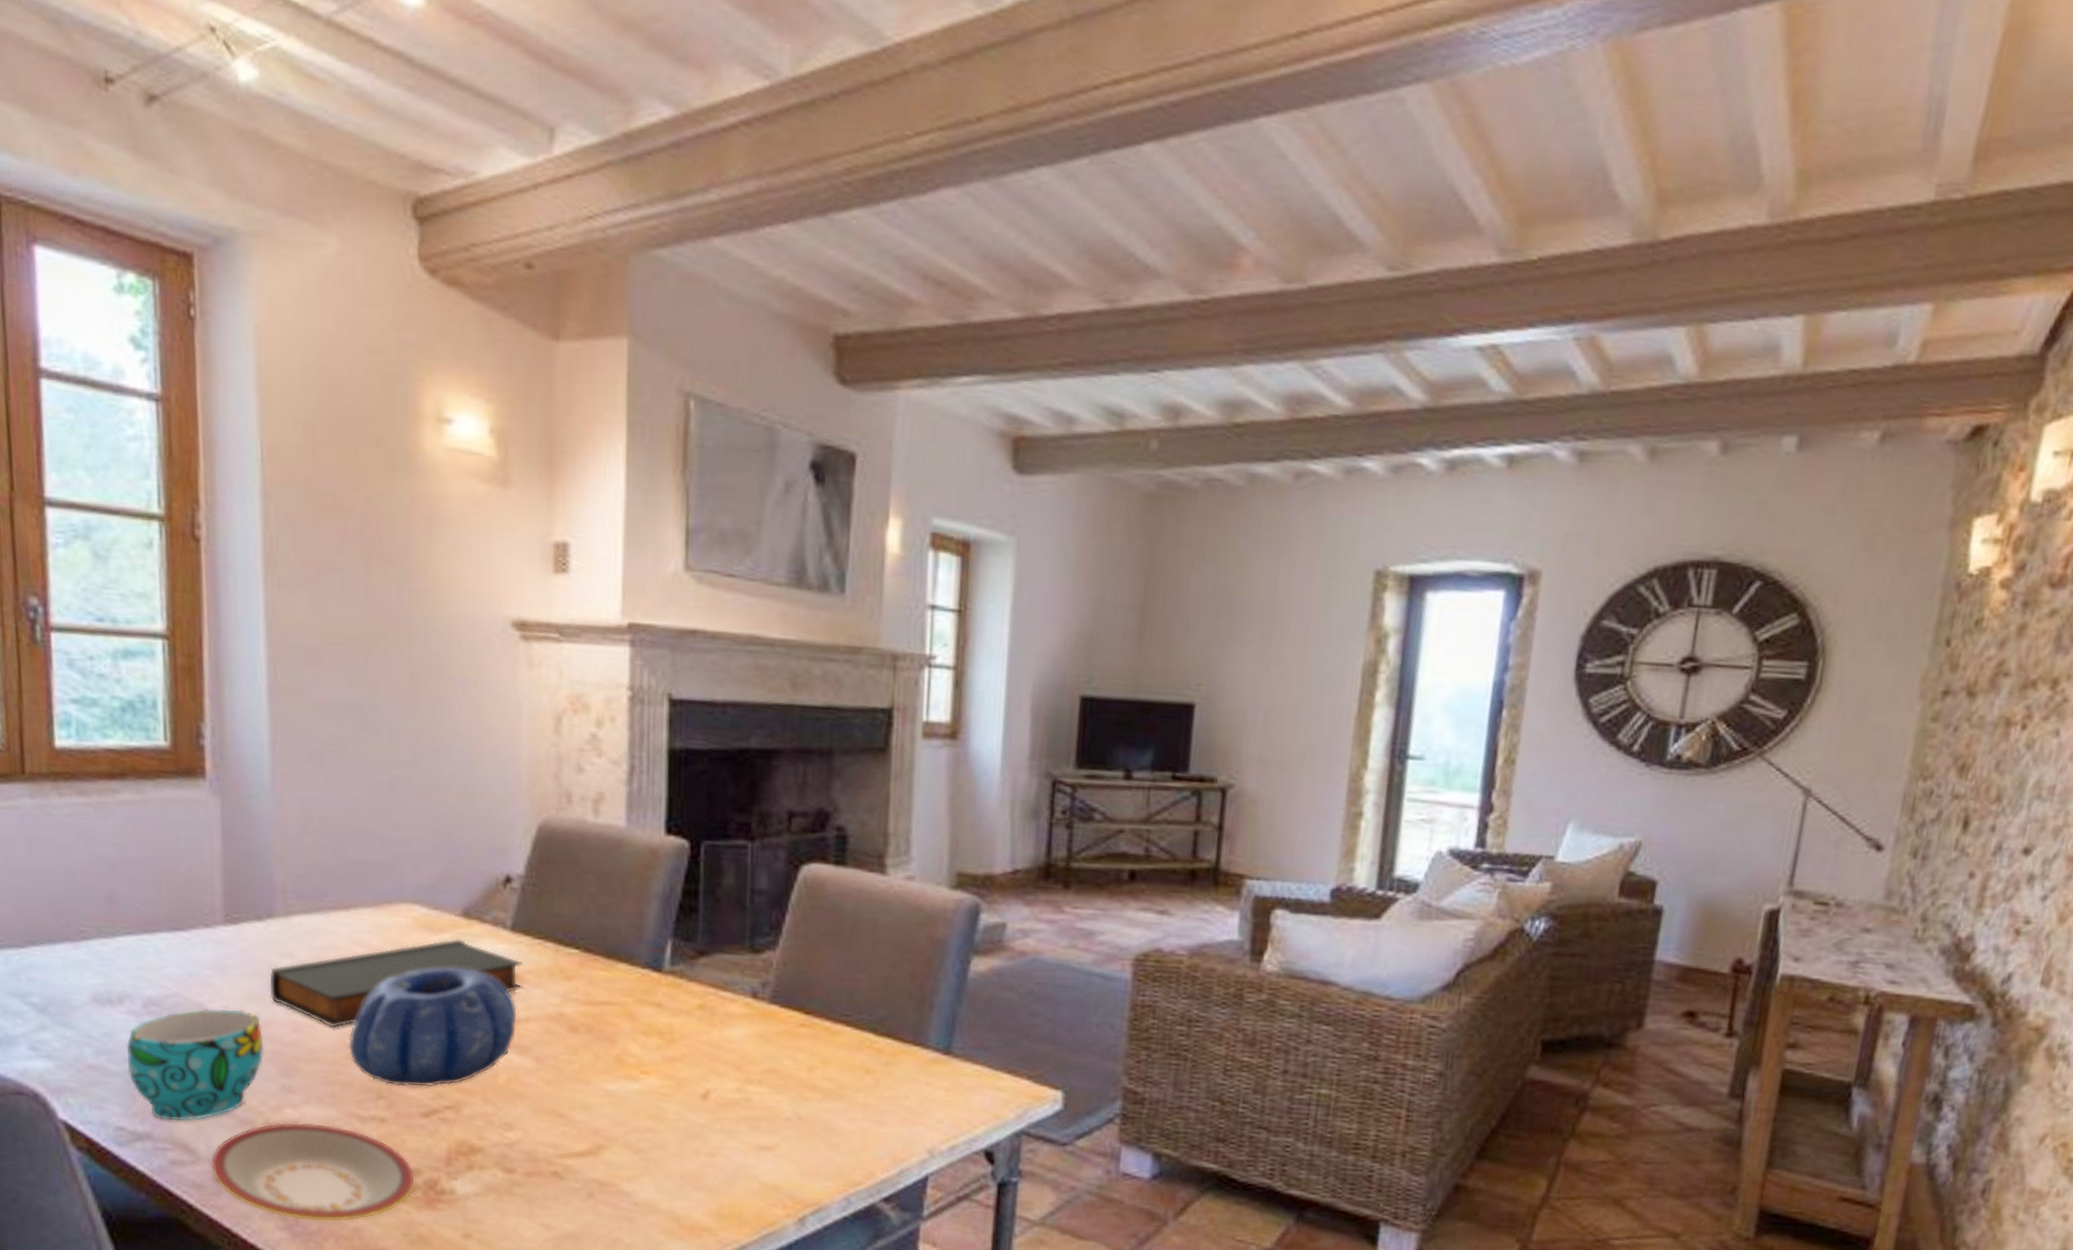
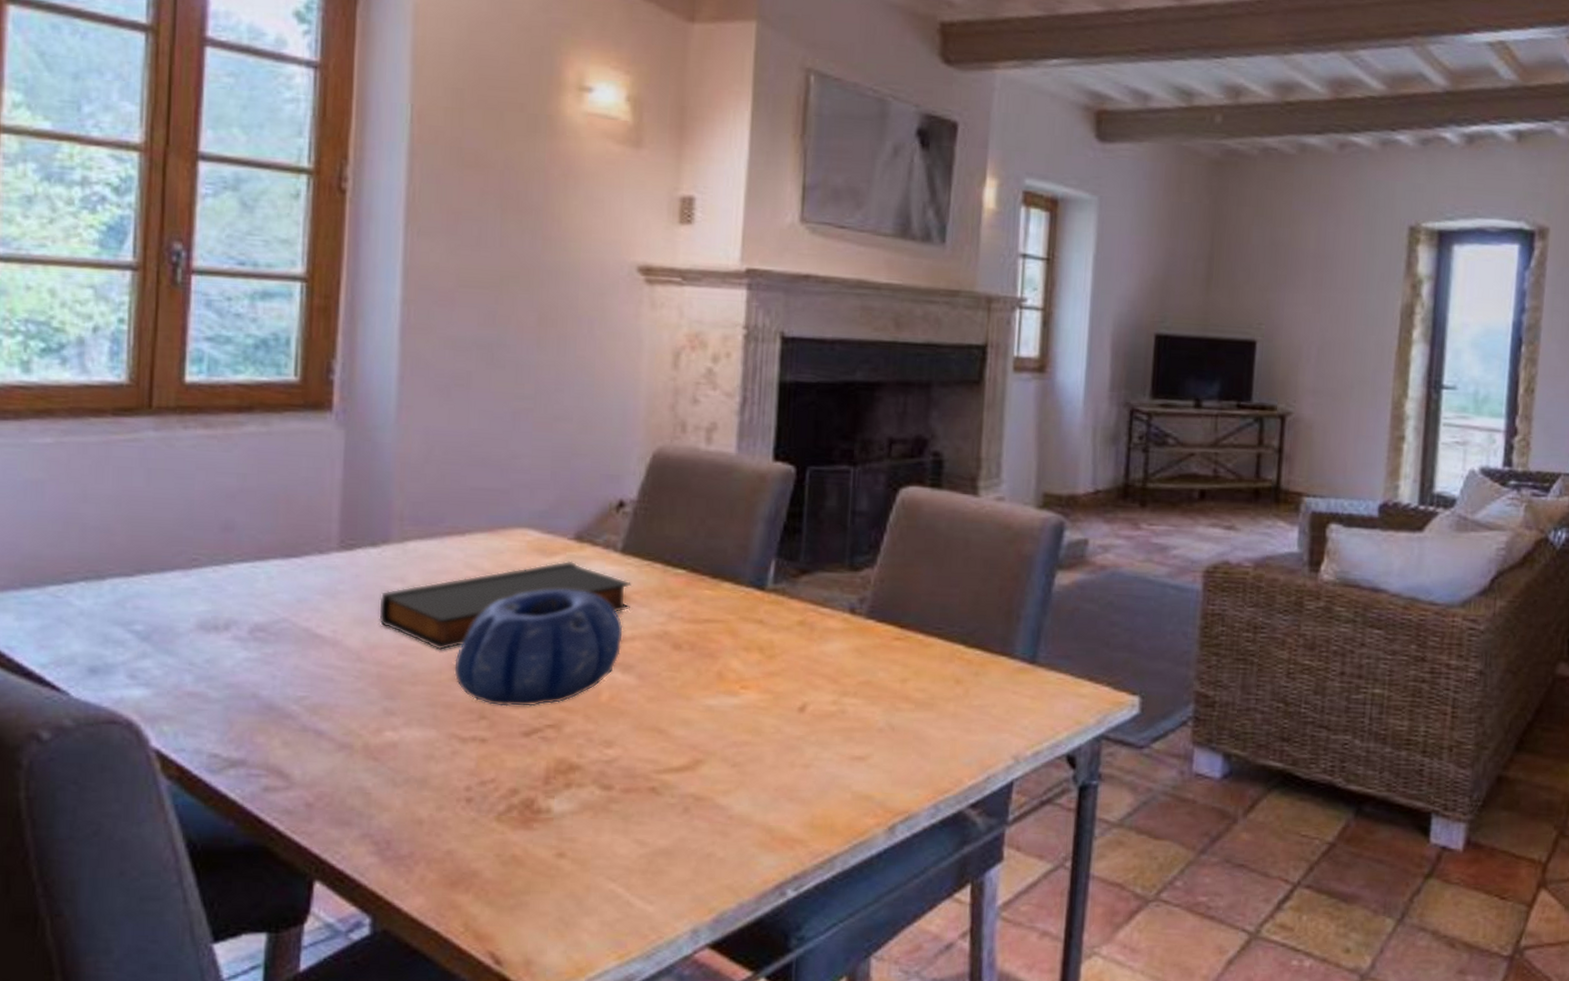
cup: present [126,1008,264,1122] -> none [227,633,370,747]
plate: present [210,1122,416,1223] -> none [304,744,513,846]

